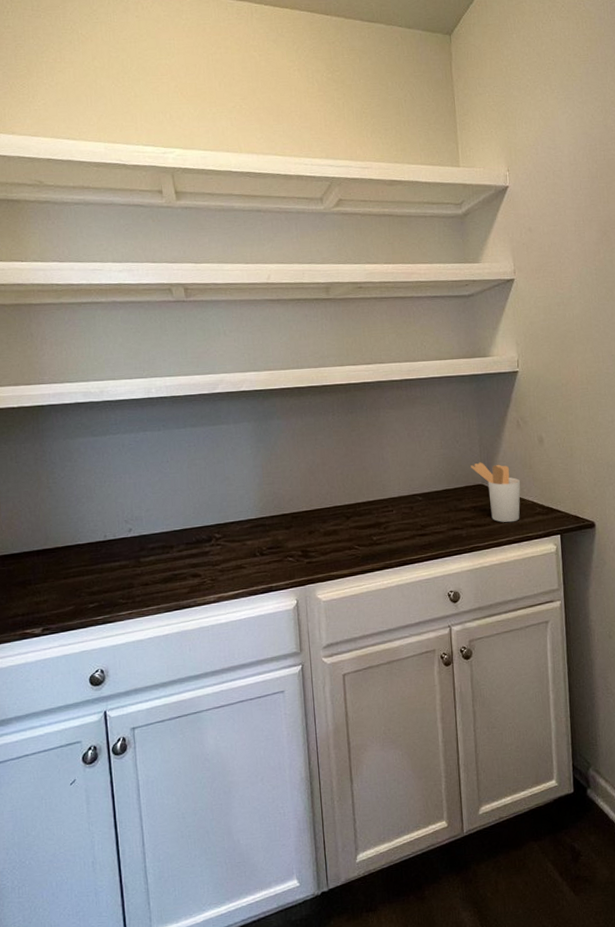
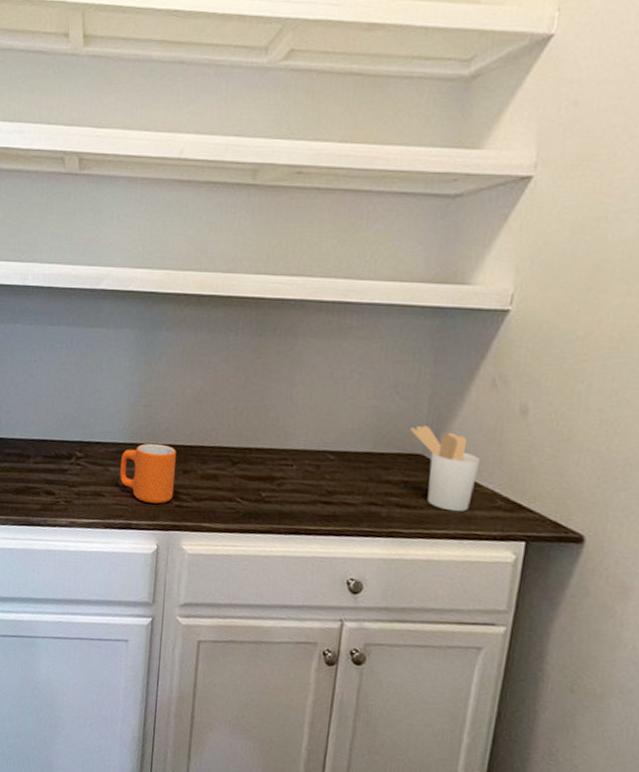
mug: none [255,513,303,566] -> present [120,443,176,504]

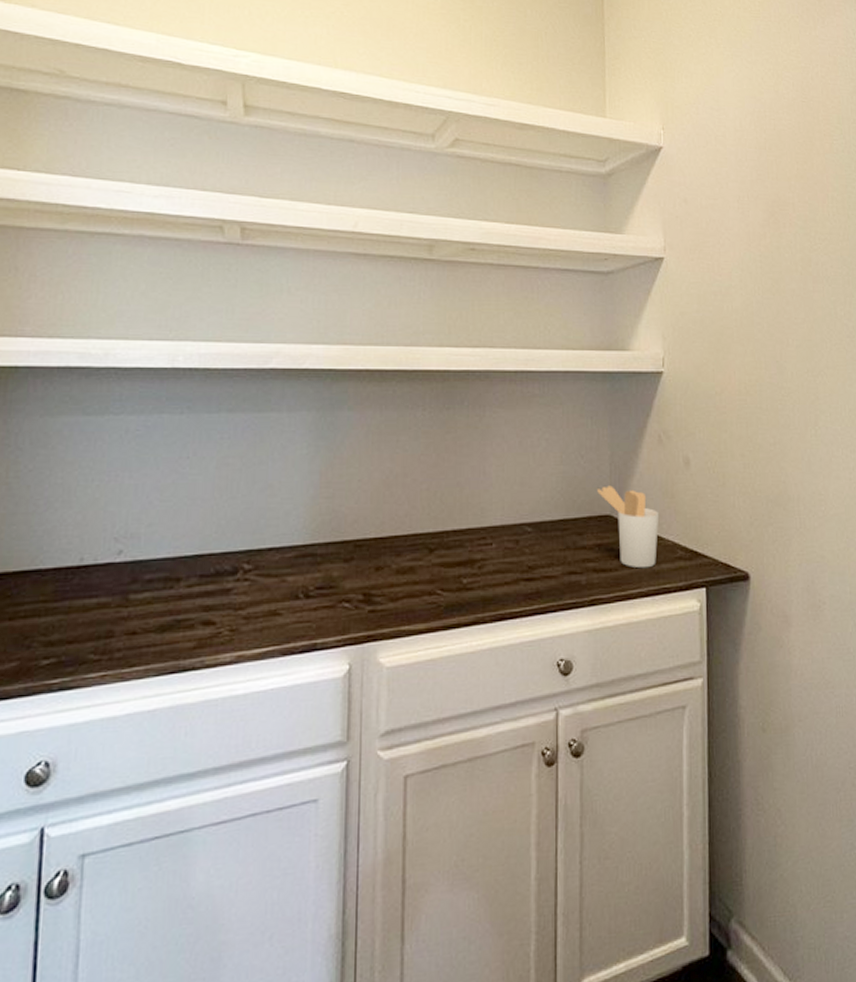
mug: present [120,443,176,504] -> none [300,540,366,614]

